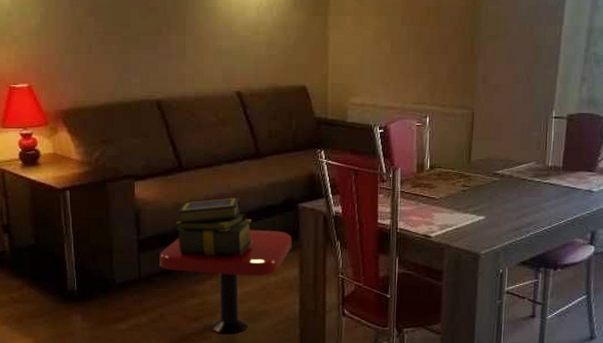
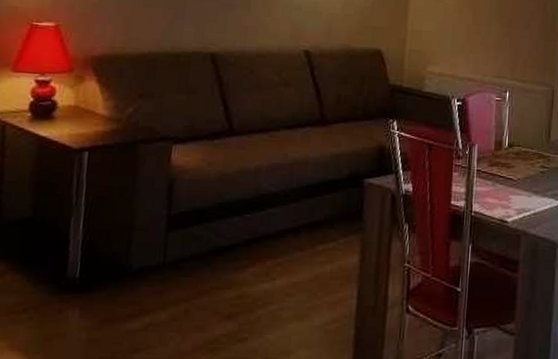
pedestal table: present [159,229,292,334] -> none [191,207,354,335]
stack of books: present [176,197,253,256] -> none [217,169,309,238]

